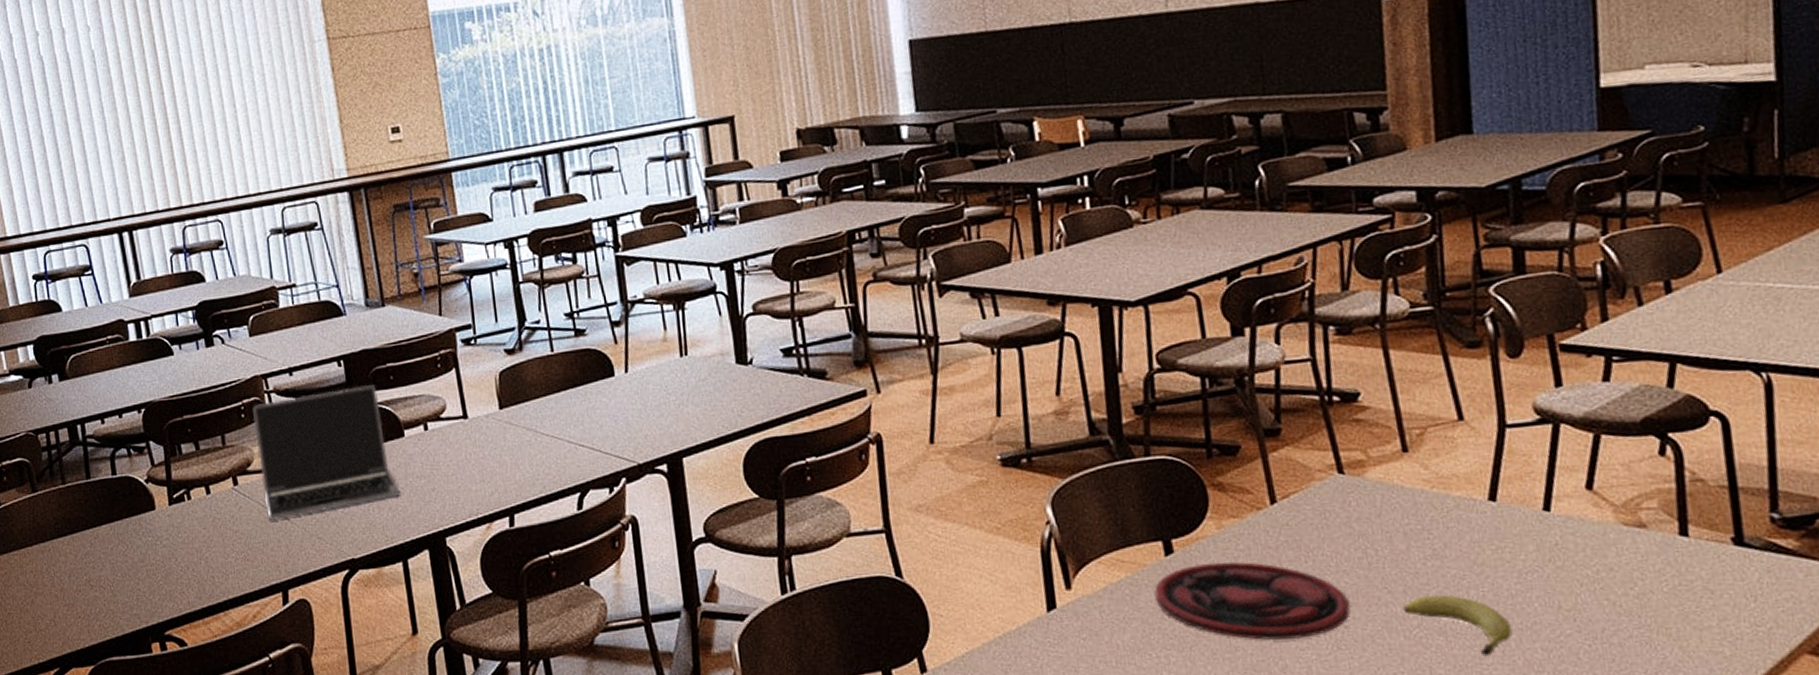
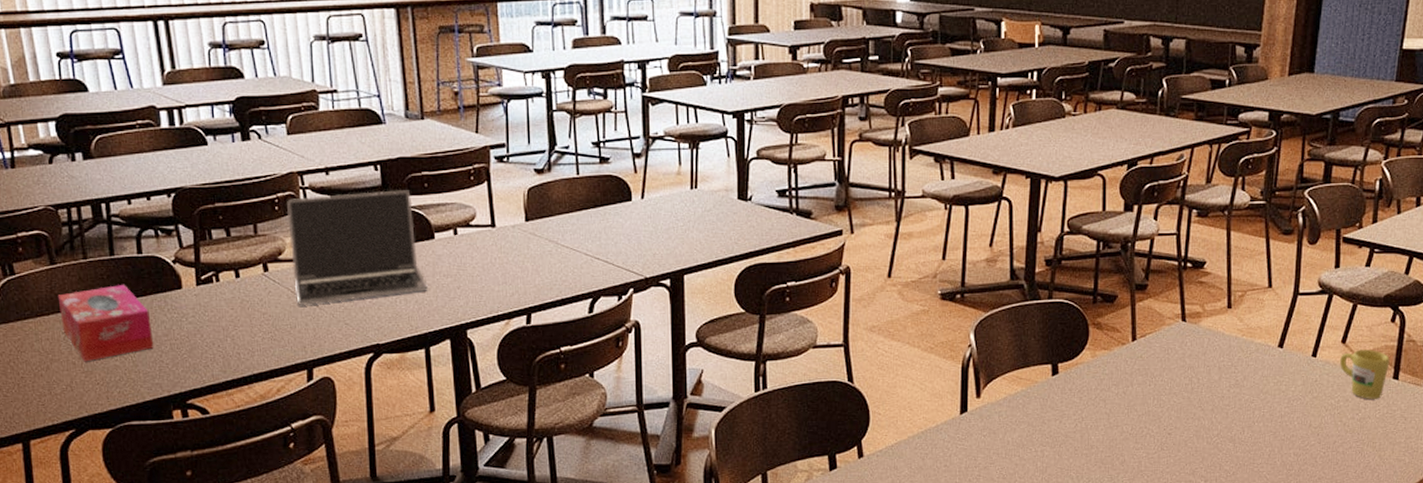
tissue box: none [39,508,131,594] -> present [57,284,154,362]
plate: present [1154,562,1350,640] -> none [1040,382,1174,441]
fruit: present [1402,594,1513,657] -> none [1209,413,1278,458]
mug: none [1587,496,1670,567] -> present [1339,350,1390,399]

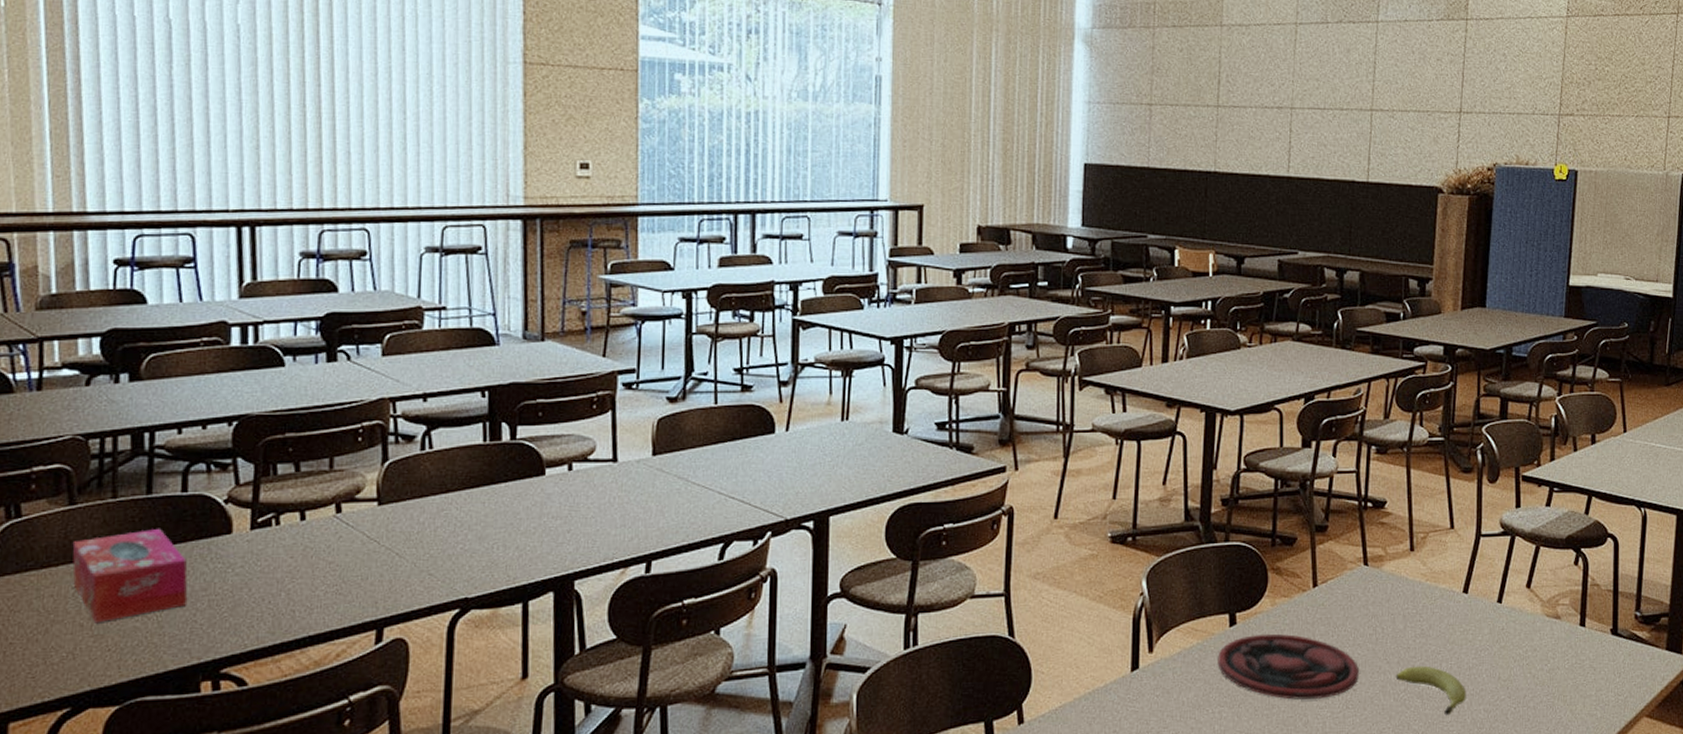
laptop: present [286,190,428,305] -> none [371,419,532,552]
plate: none [1040,382,1174,441] -> present [1218,633,1359,700]
fruit: none [1209,413,1278,458] -> present [1395,665,1467,716]
mug: present [1339,350,1390,399] -> none [1525,594,1576,648]

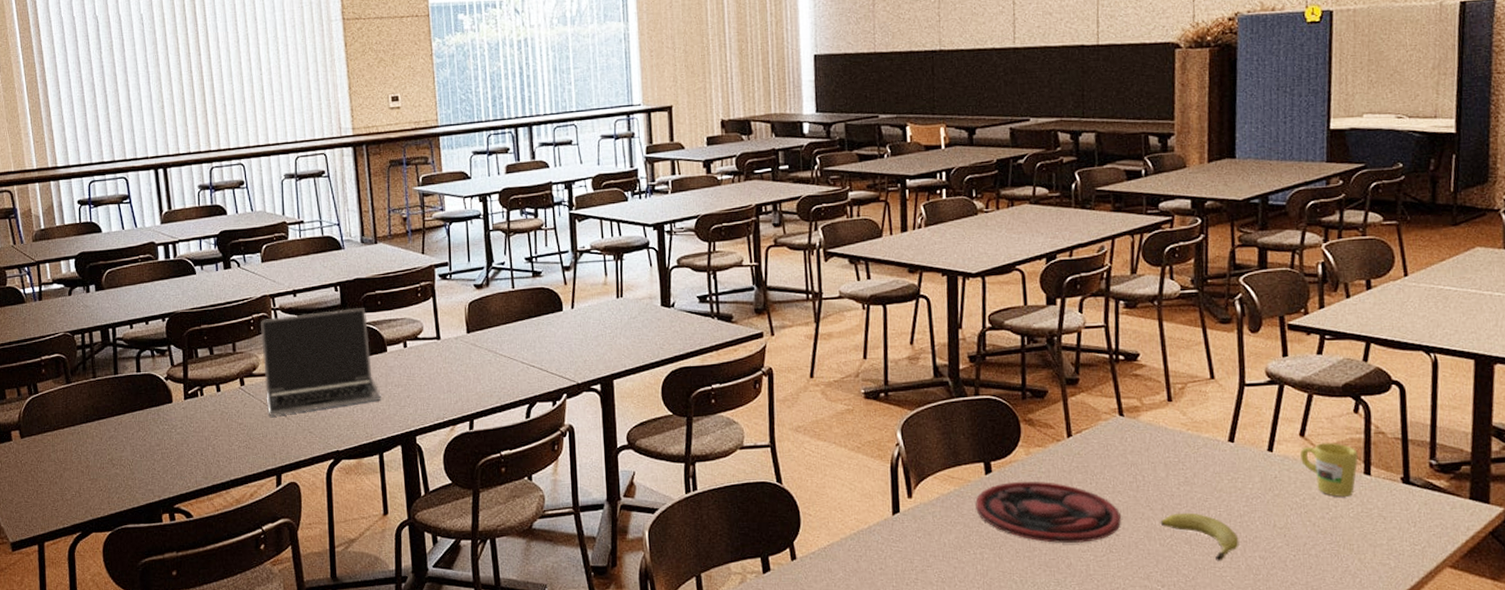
tissue box: present [72,528,188,623] -> none [71,399,148,470]
laptop: none [371,419,532,552] -> present [260,308,381,416]
mug: none [1525,594,1576,648] -> present [1299,443,1358,497]

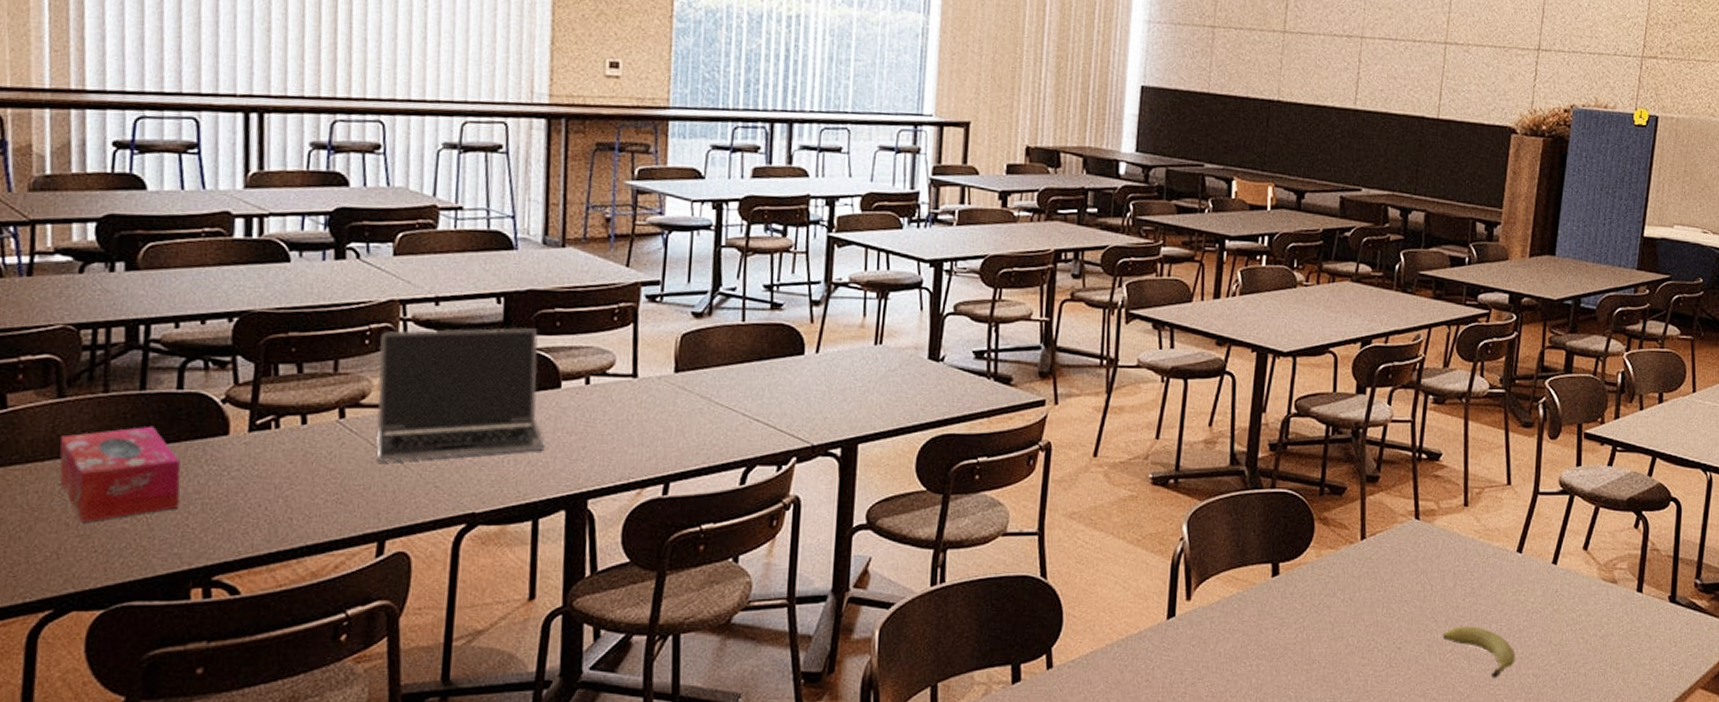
tissue box: none [71,399,148,470] -> present [59,426,181,523]
plate: present [975,481,1121,543] -> none [1257,586,1405,656]
mug: present [1299,443,1358,497] -> none [1581,558,1634,614]

